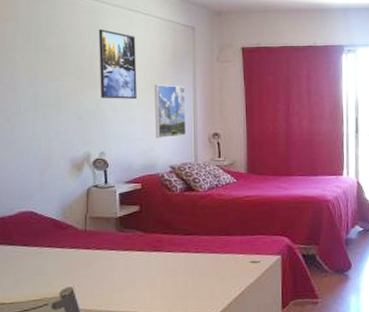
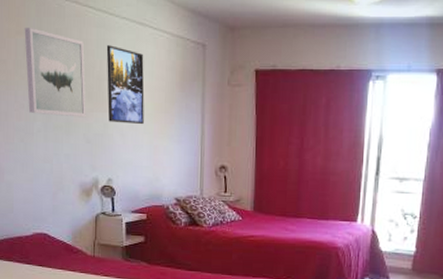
wall art: none [13,15,78,96] -> present [24,28,86,118]
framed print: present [154,85,186,138] -> none [161,109,194,168]

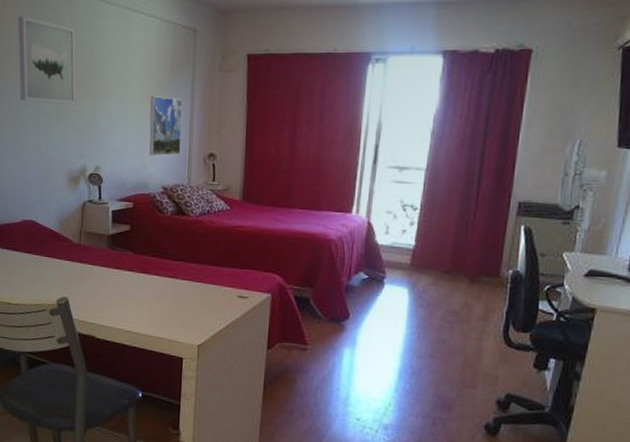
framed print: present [106,45,145,125] -> none [97,32,134,112]
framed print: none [161,109,194,168] -> present [149,96,183,156]

